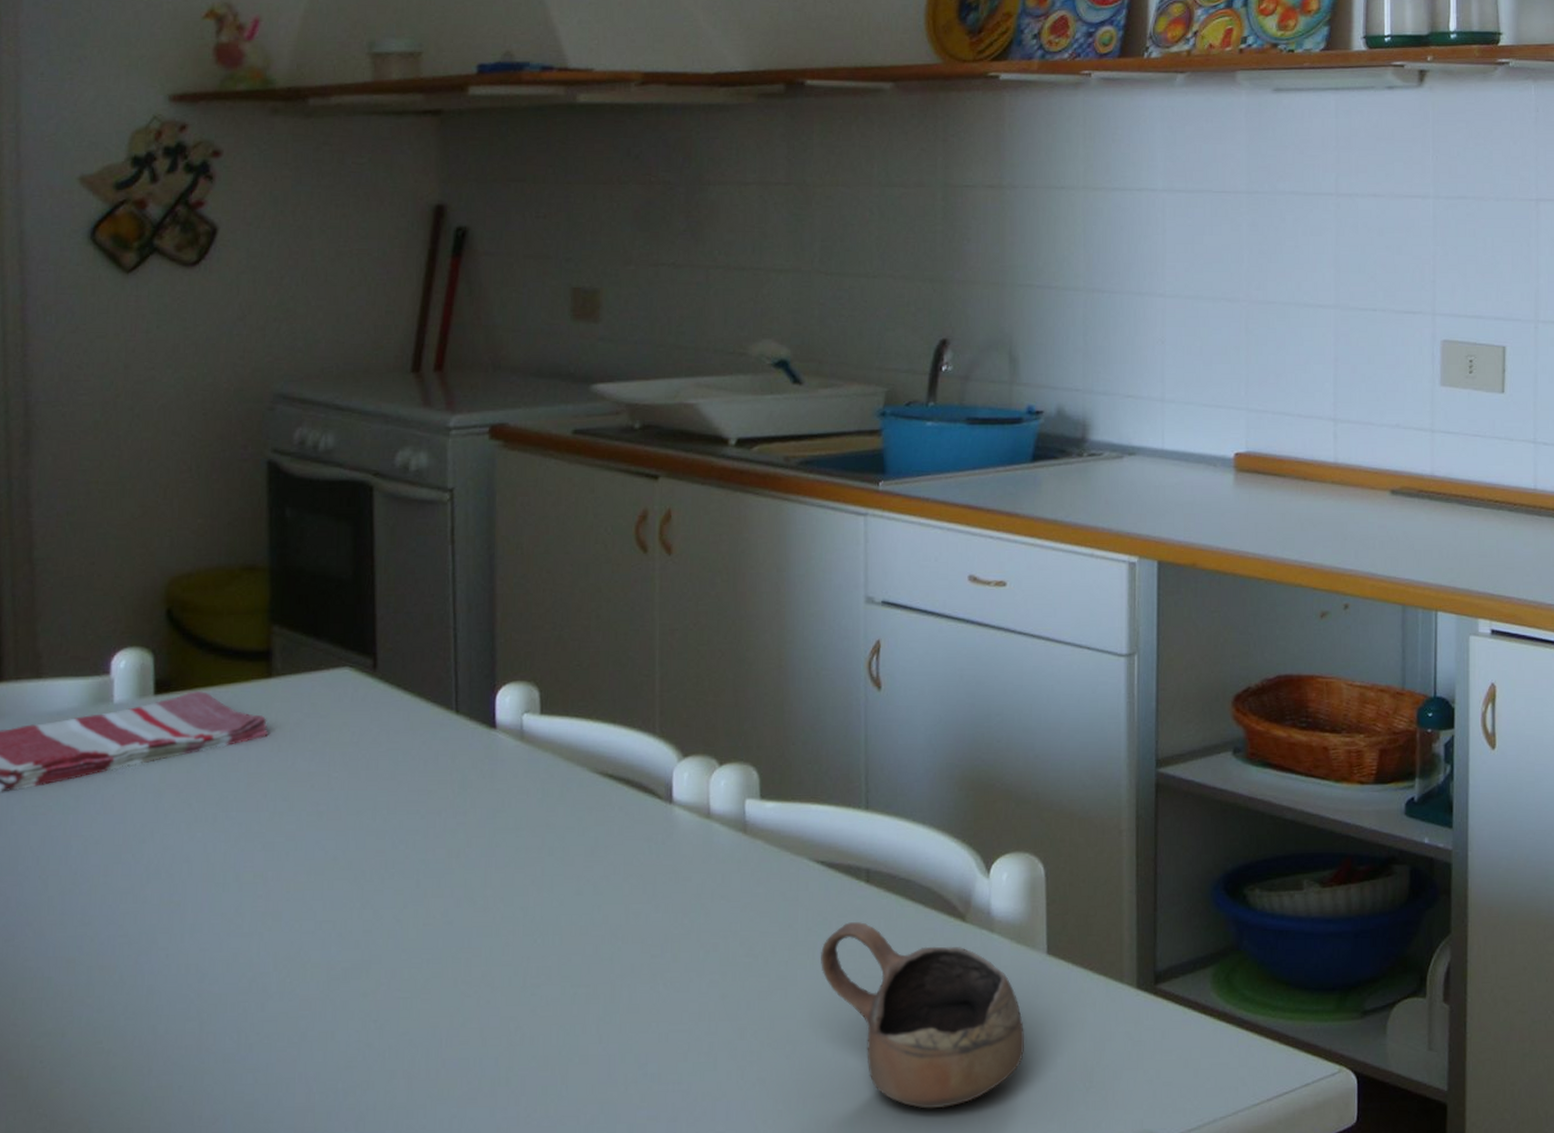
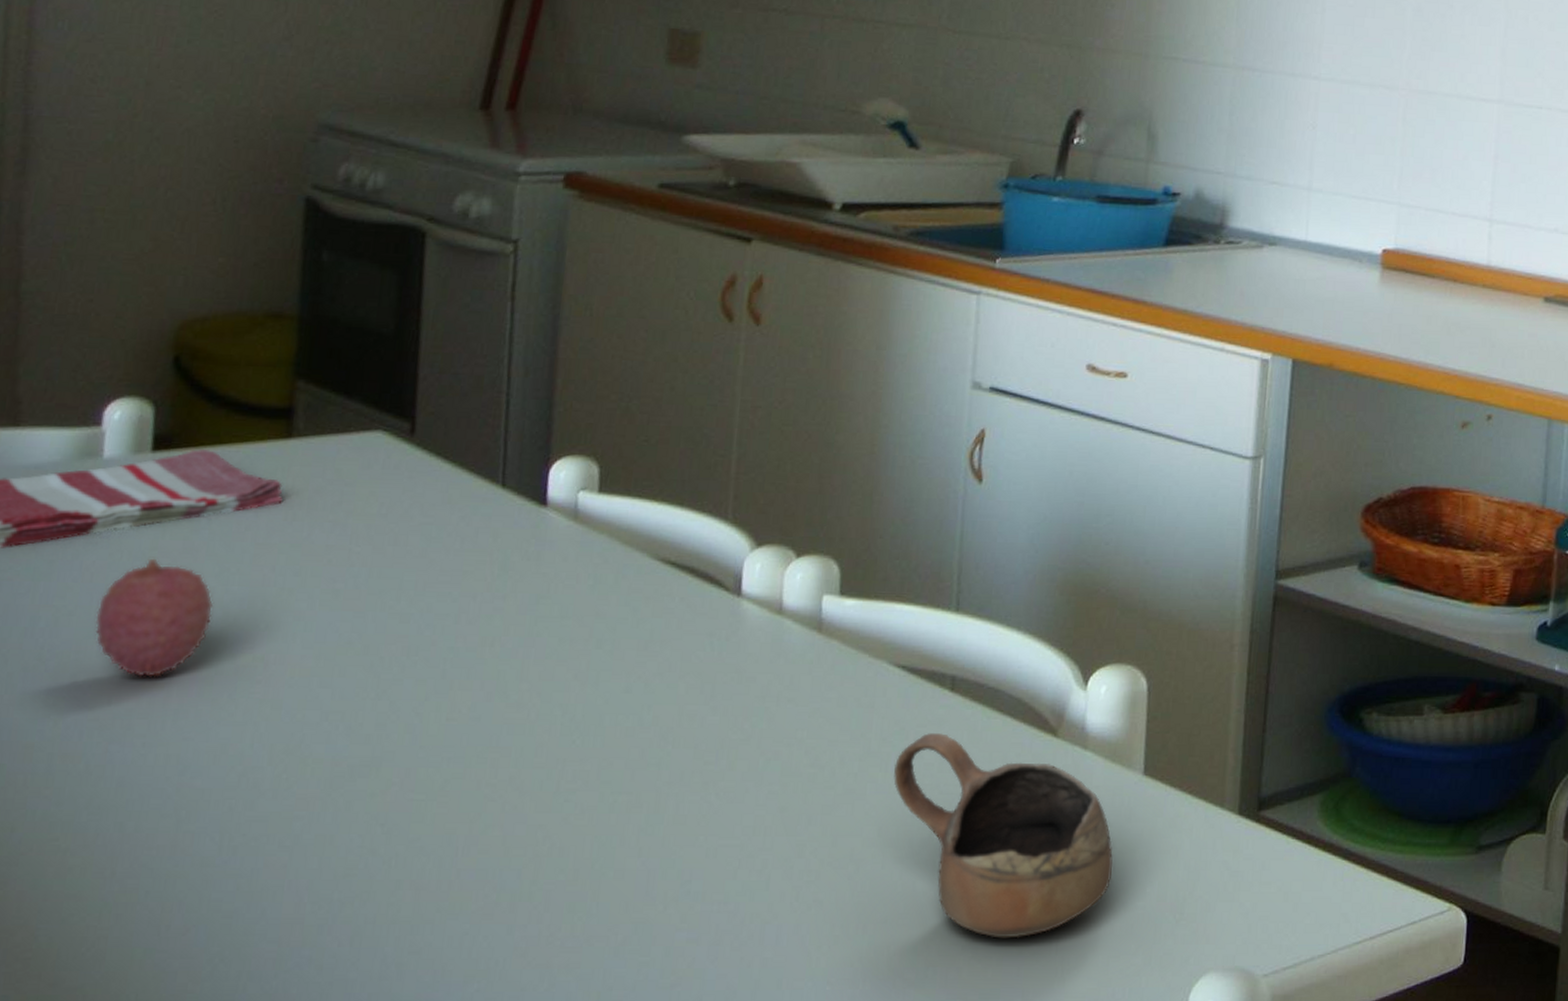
fruit: none [118,790,217,896] -> present [95,558,214,677]

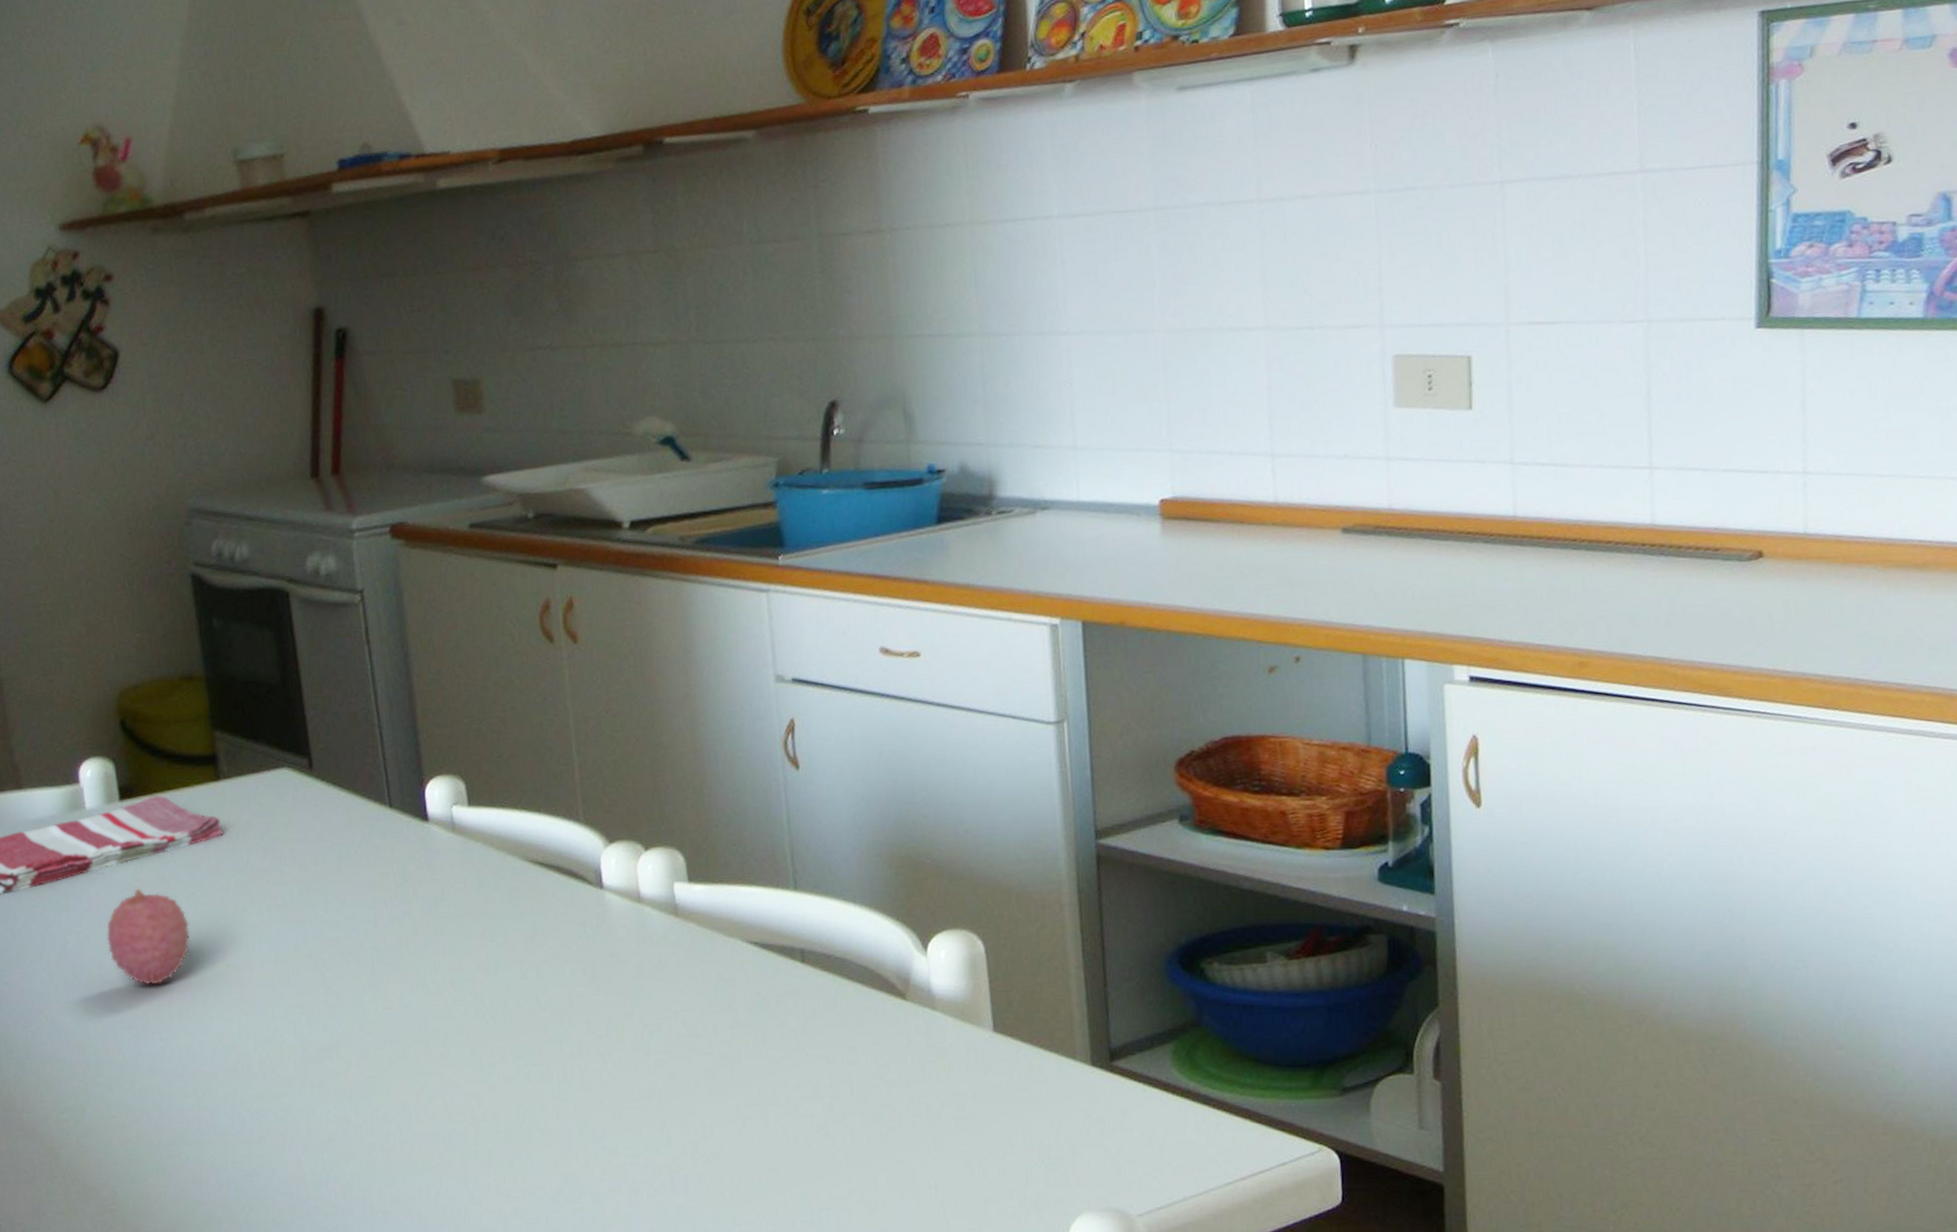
cup: present [894,733,1113,938] -> none [762,1001,978,1184]

